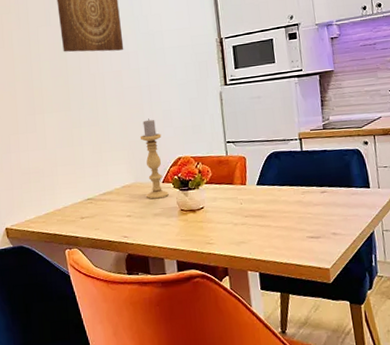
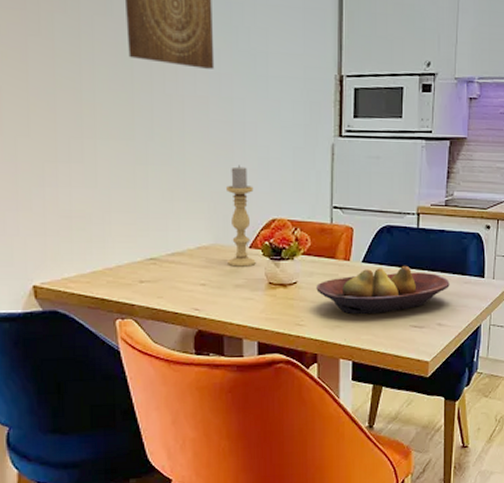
fruit bowl: none [220,184,338,231] -> present [316,265,450,315]

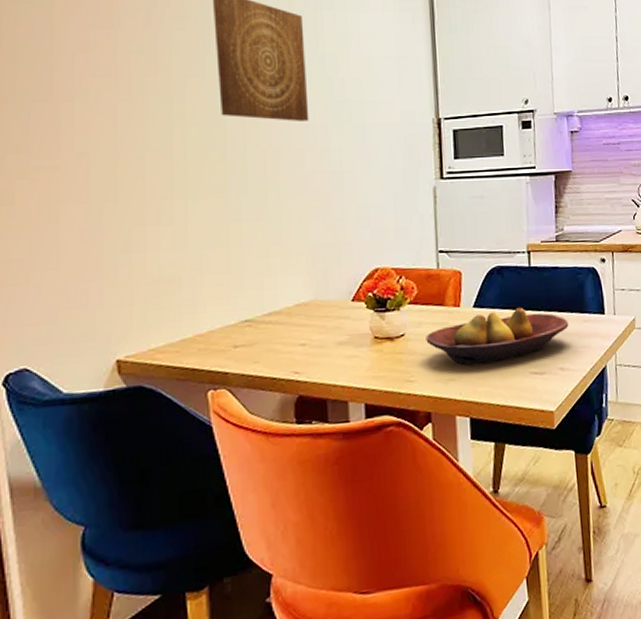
candle holder: present [225,165,256,267] -> none [324,215,359,323]

